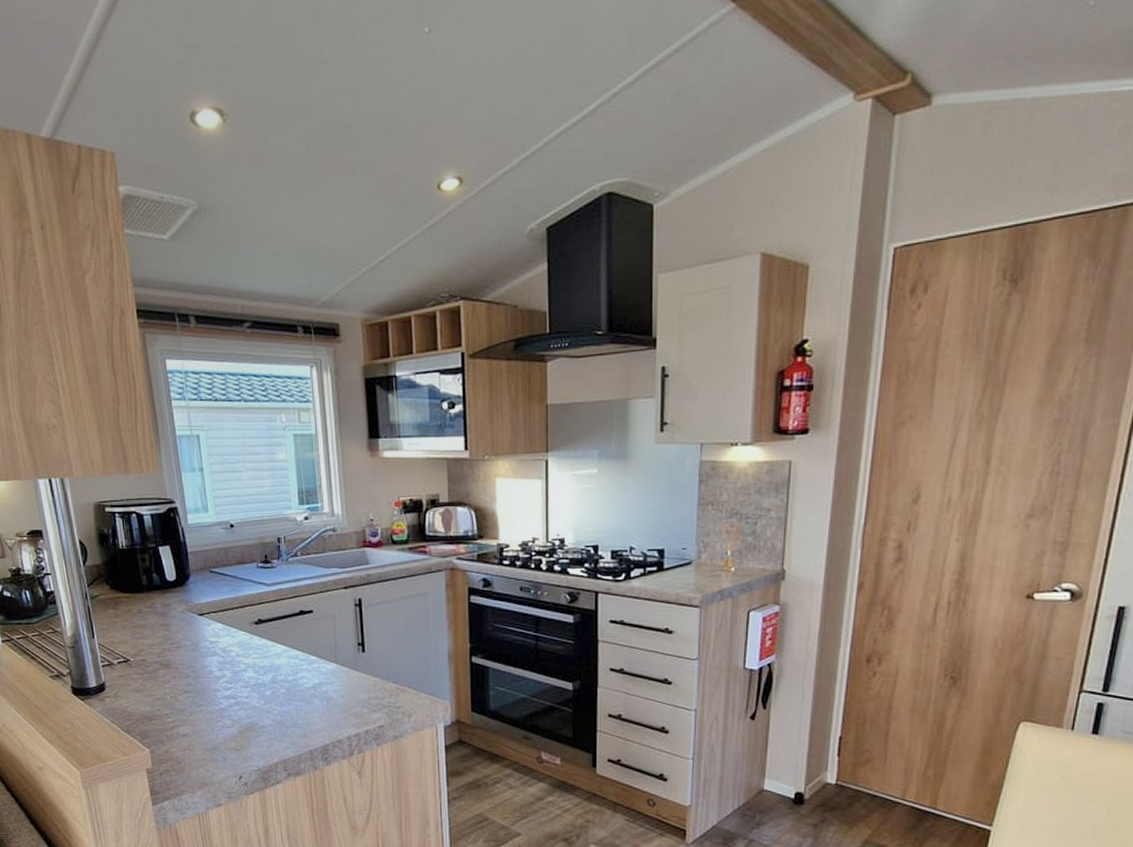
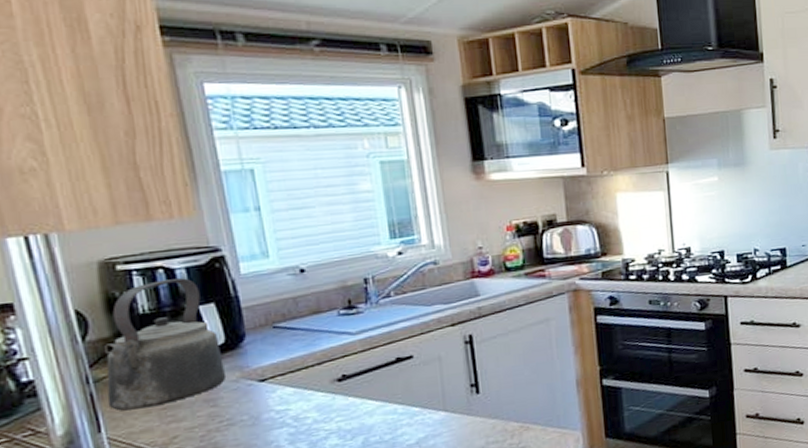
kettle: none [97,523,176,624] -> present [105,278,225,411]

